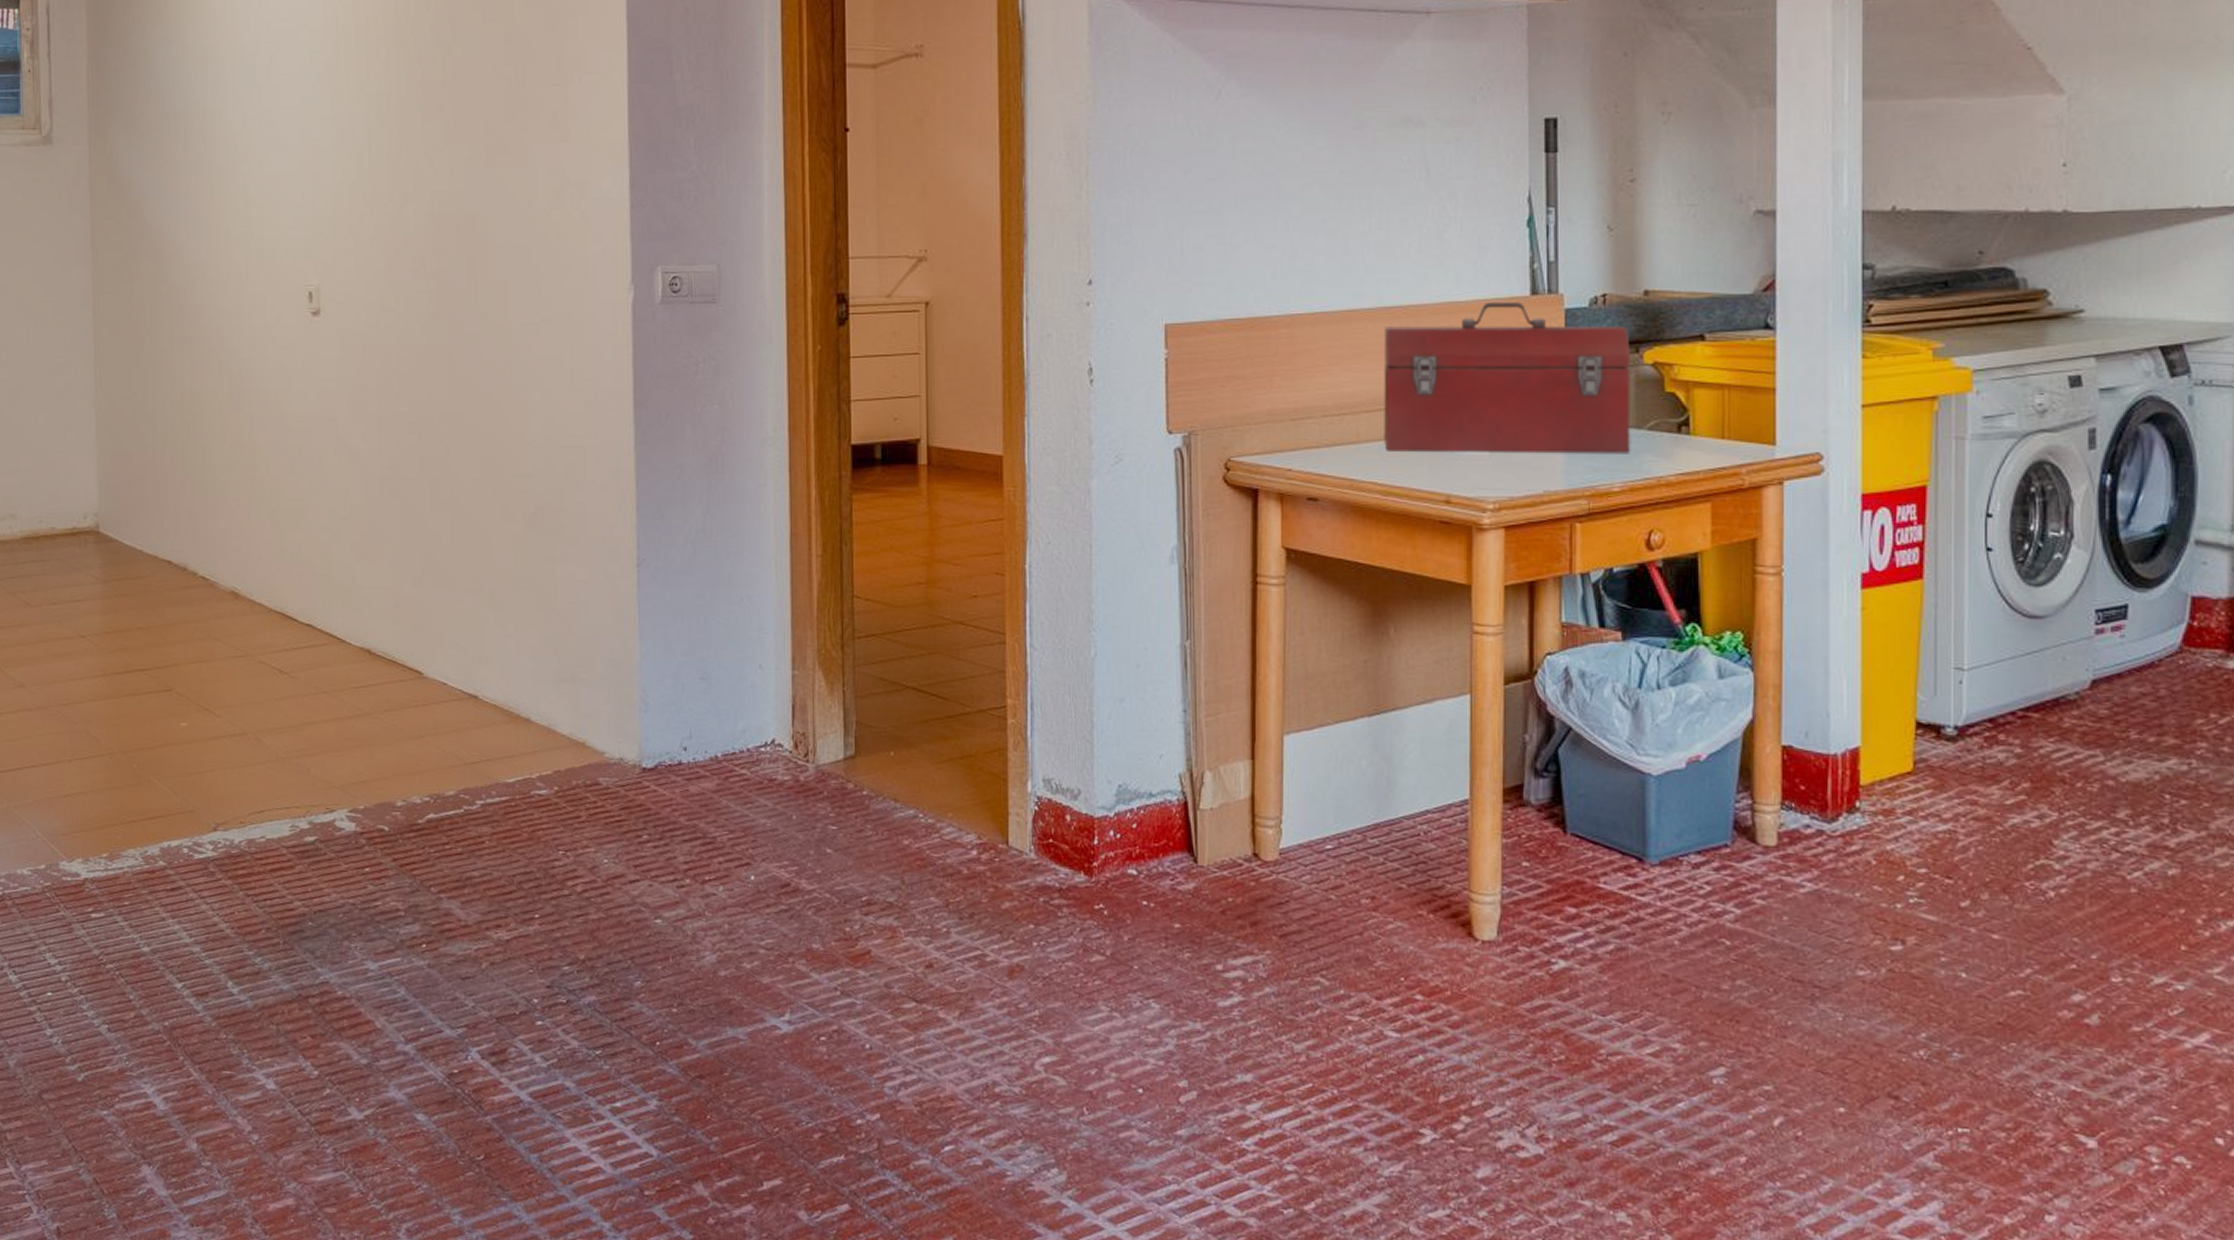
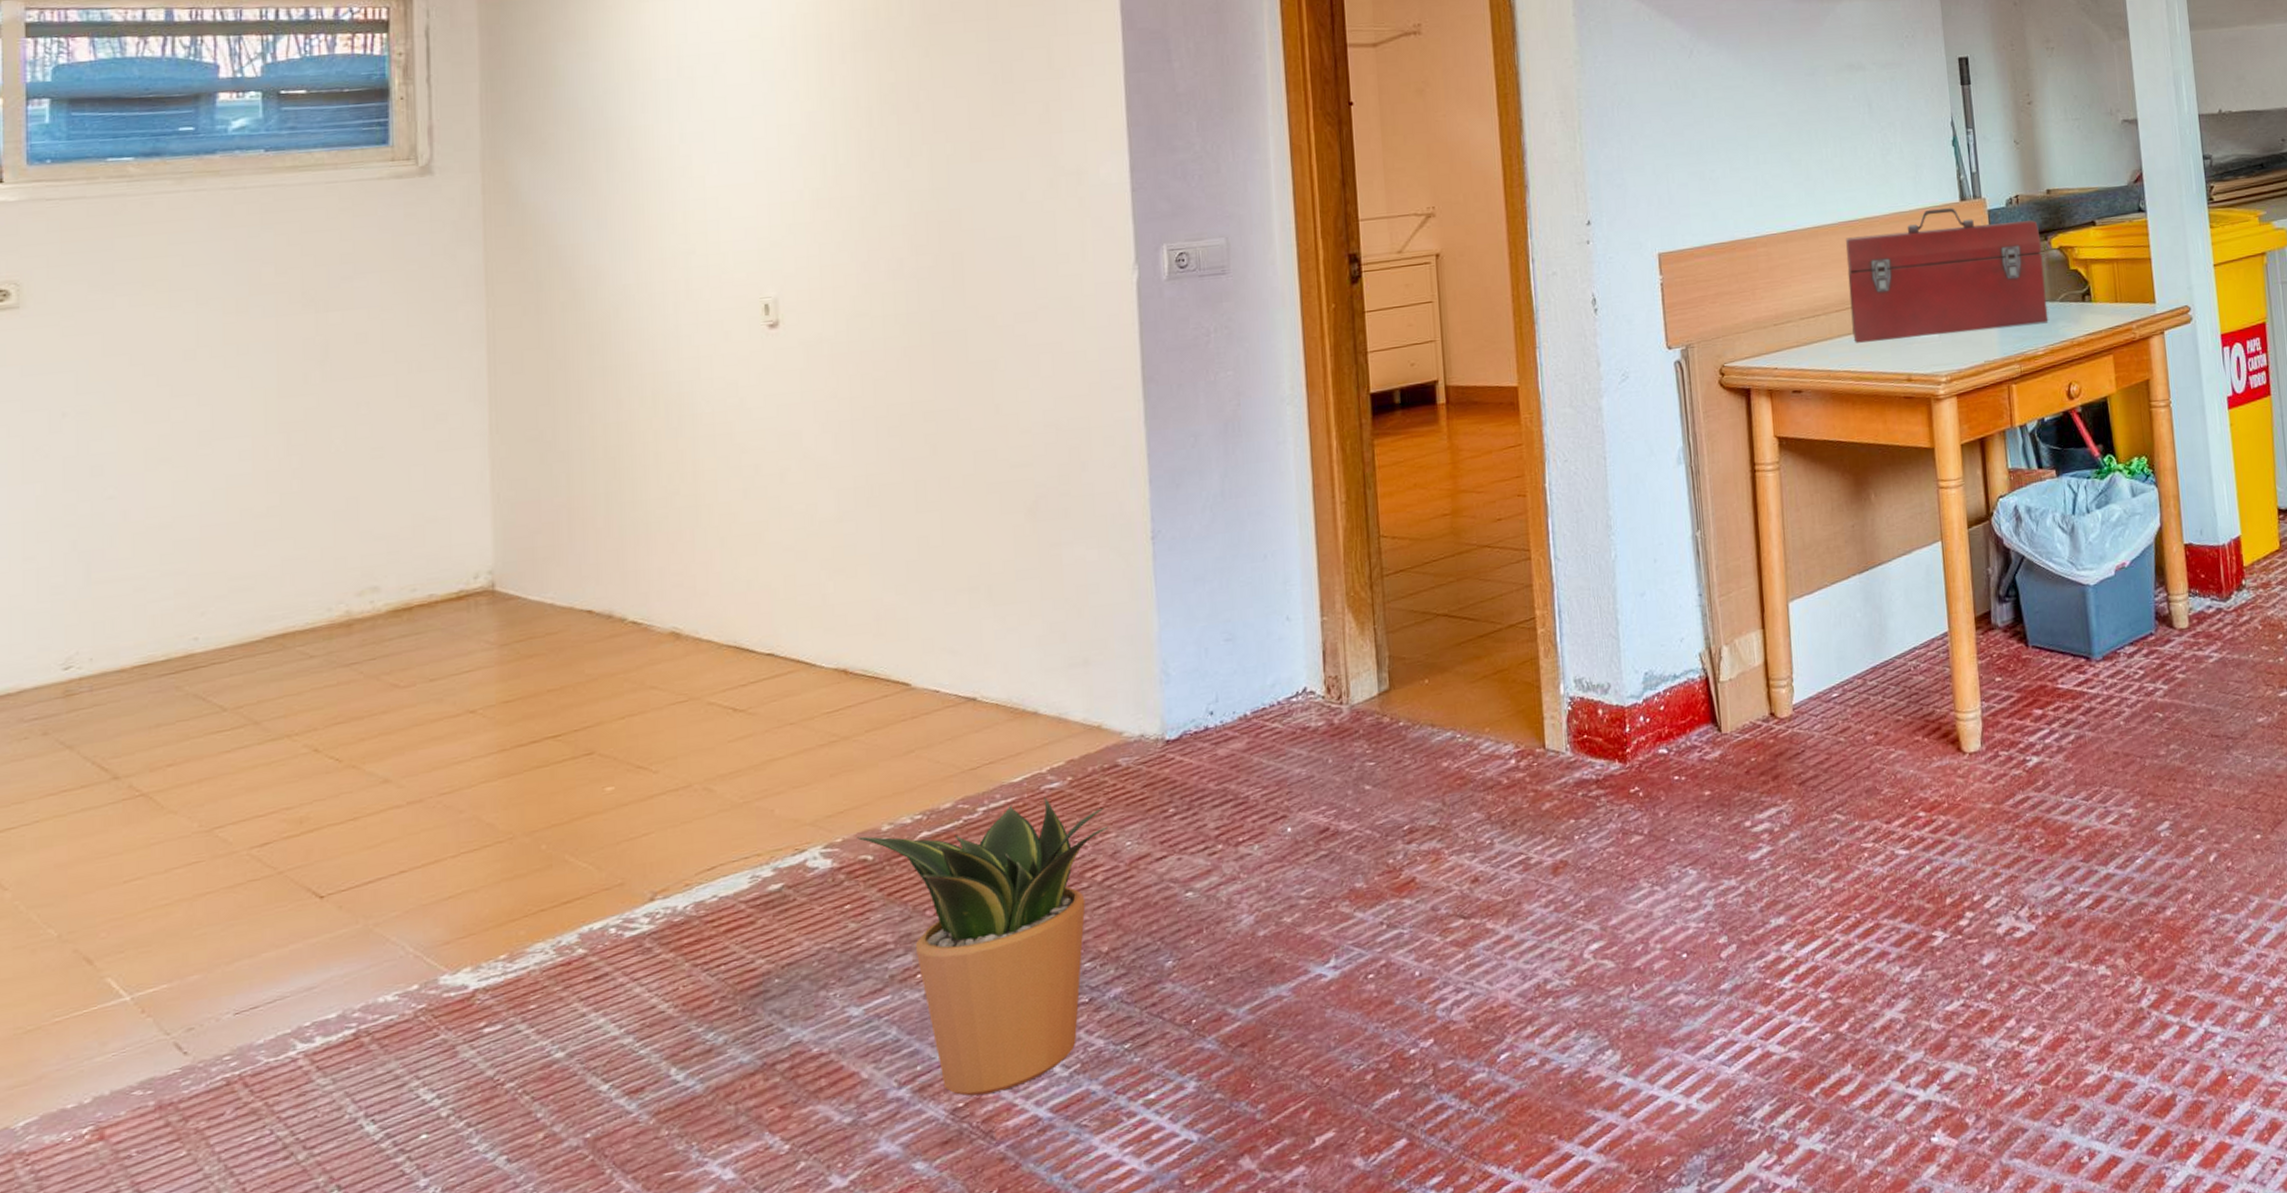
potted plant: none [376,801,589,1068] -> present [857,796,1108,1096]

